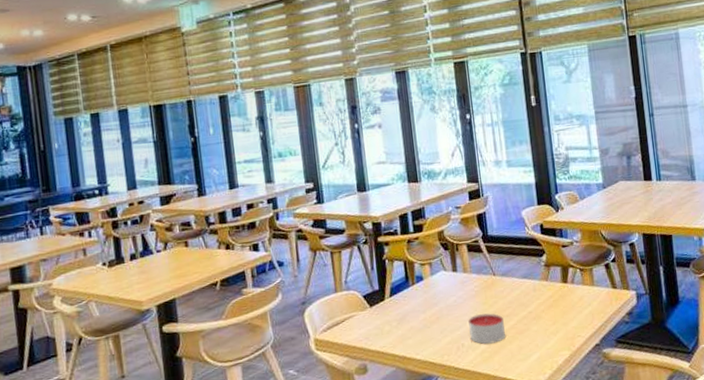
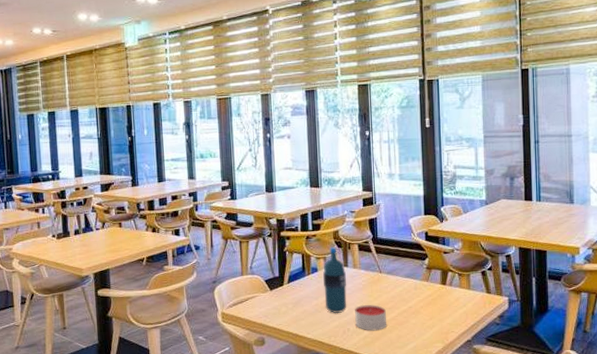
water bottle: none [429,250,460,328] -> present [323,247,347,314]

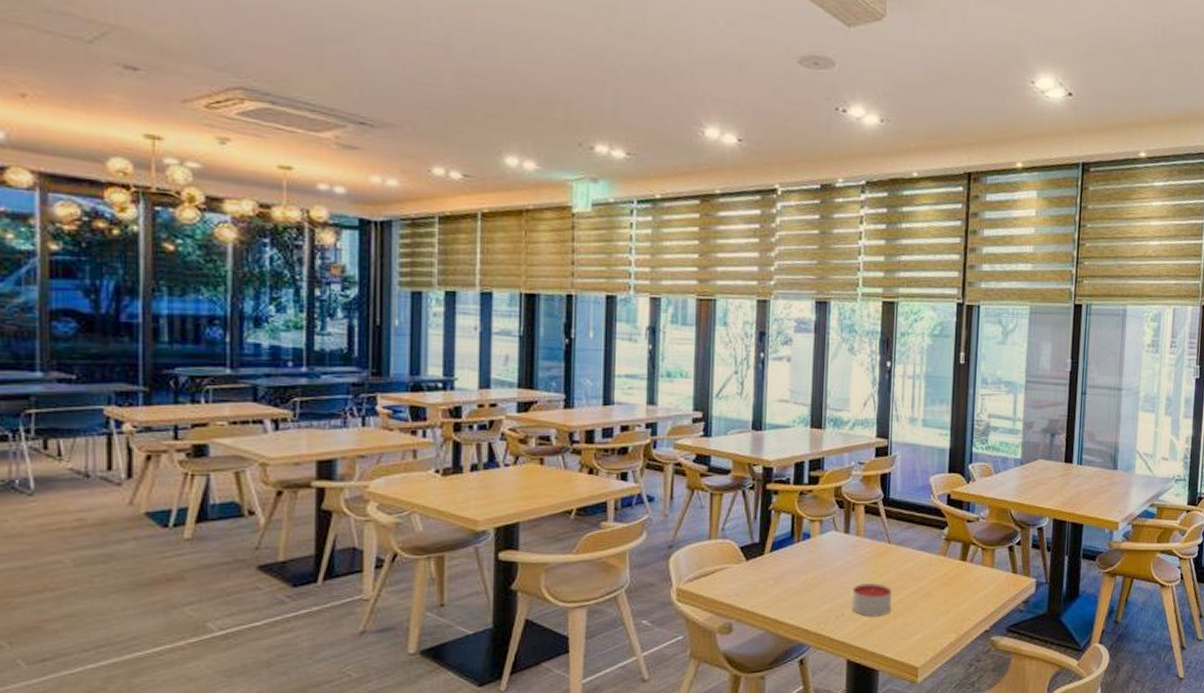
water bottle: present [323,247,347,314] -> none [815,507,846,594]

